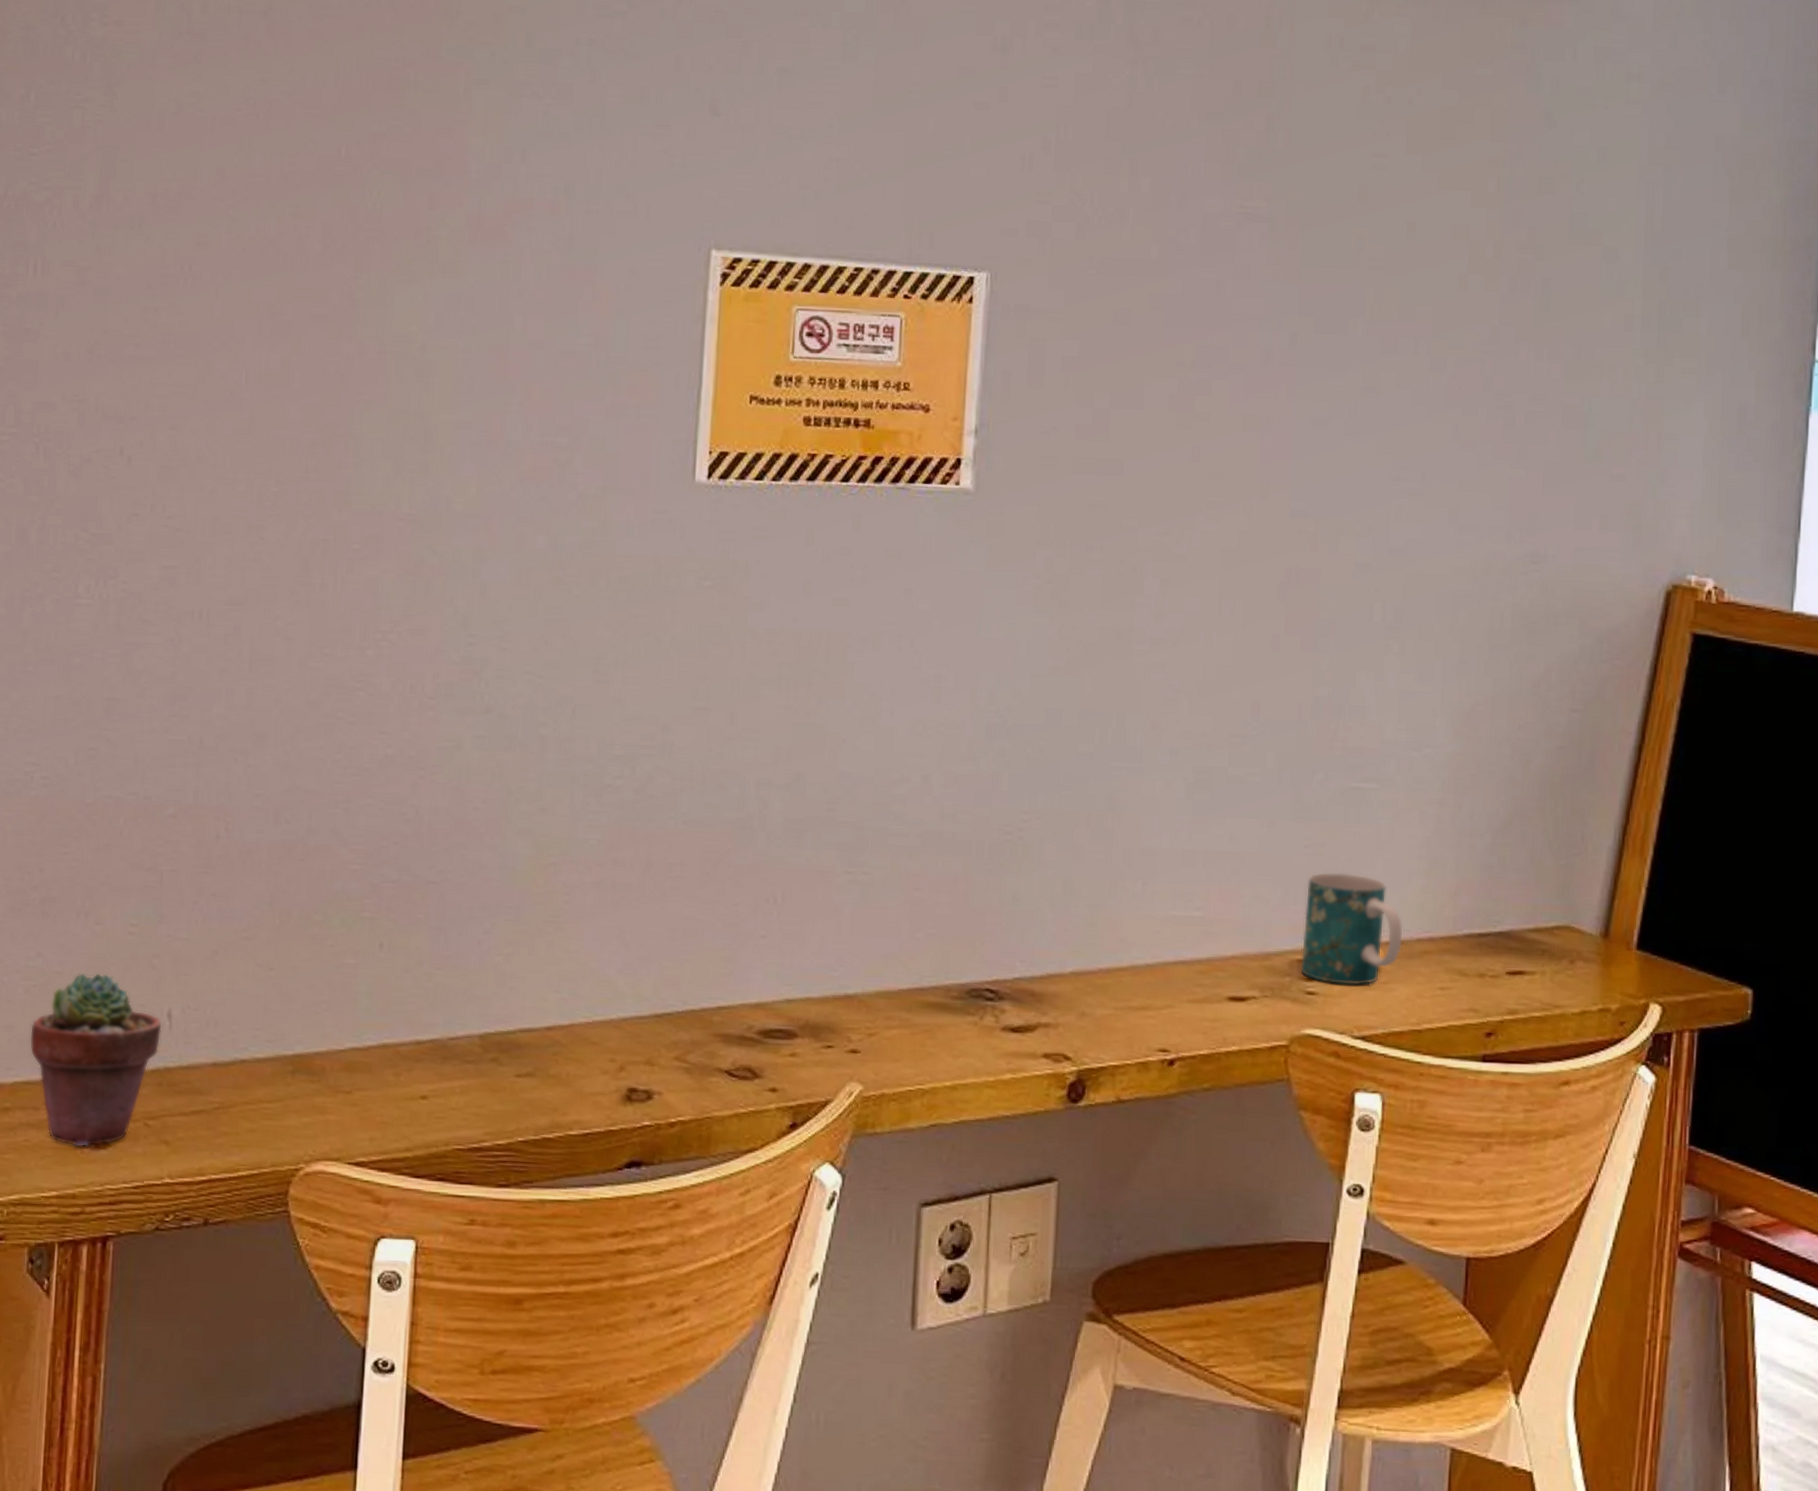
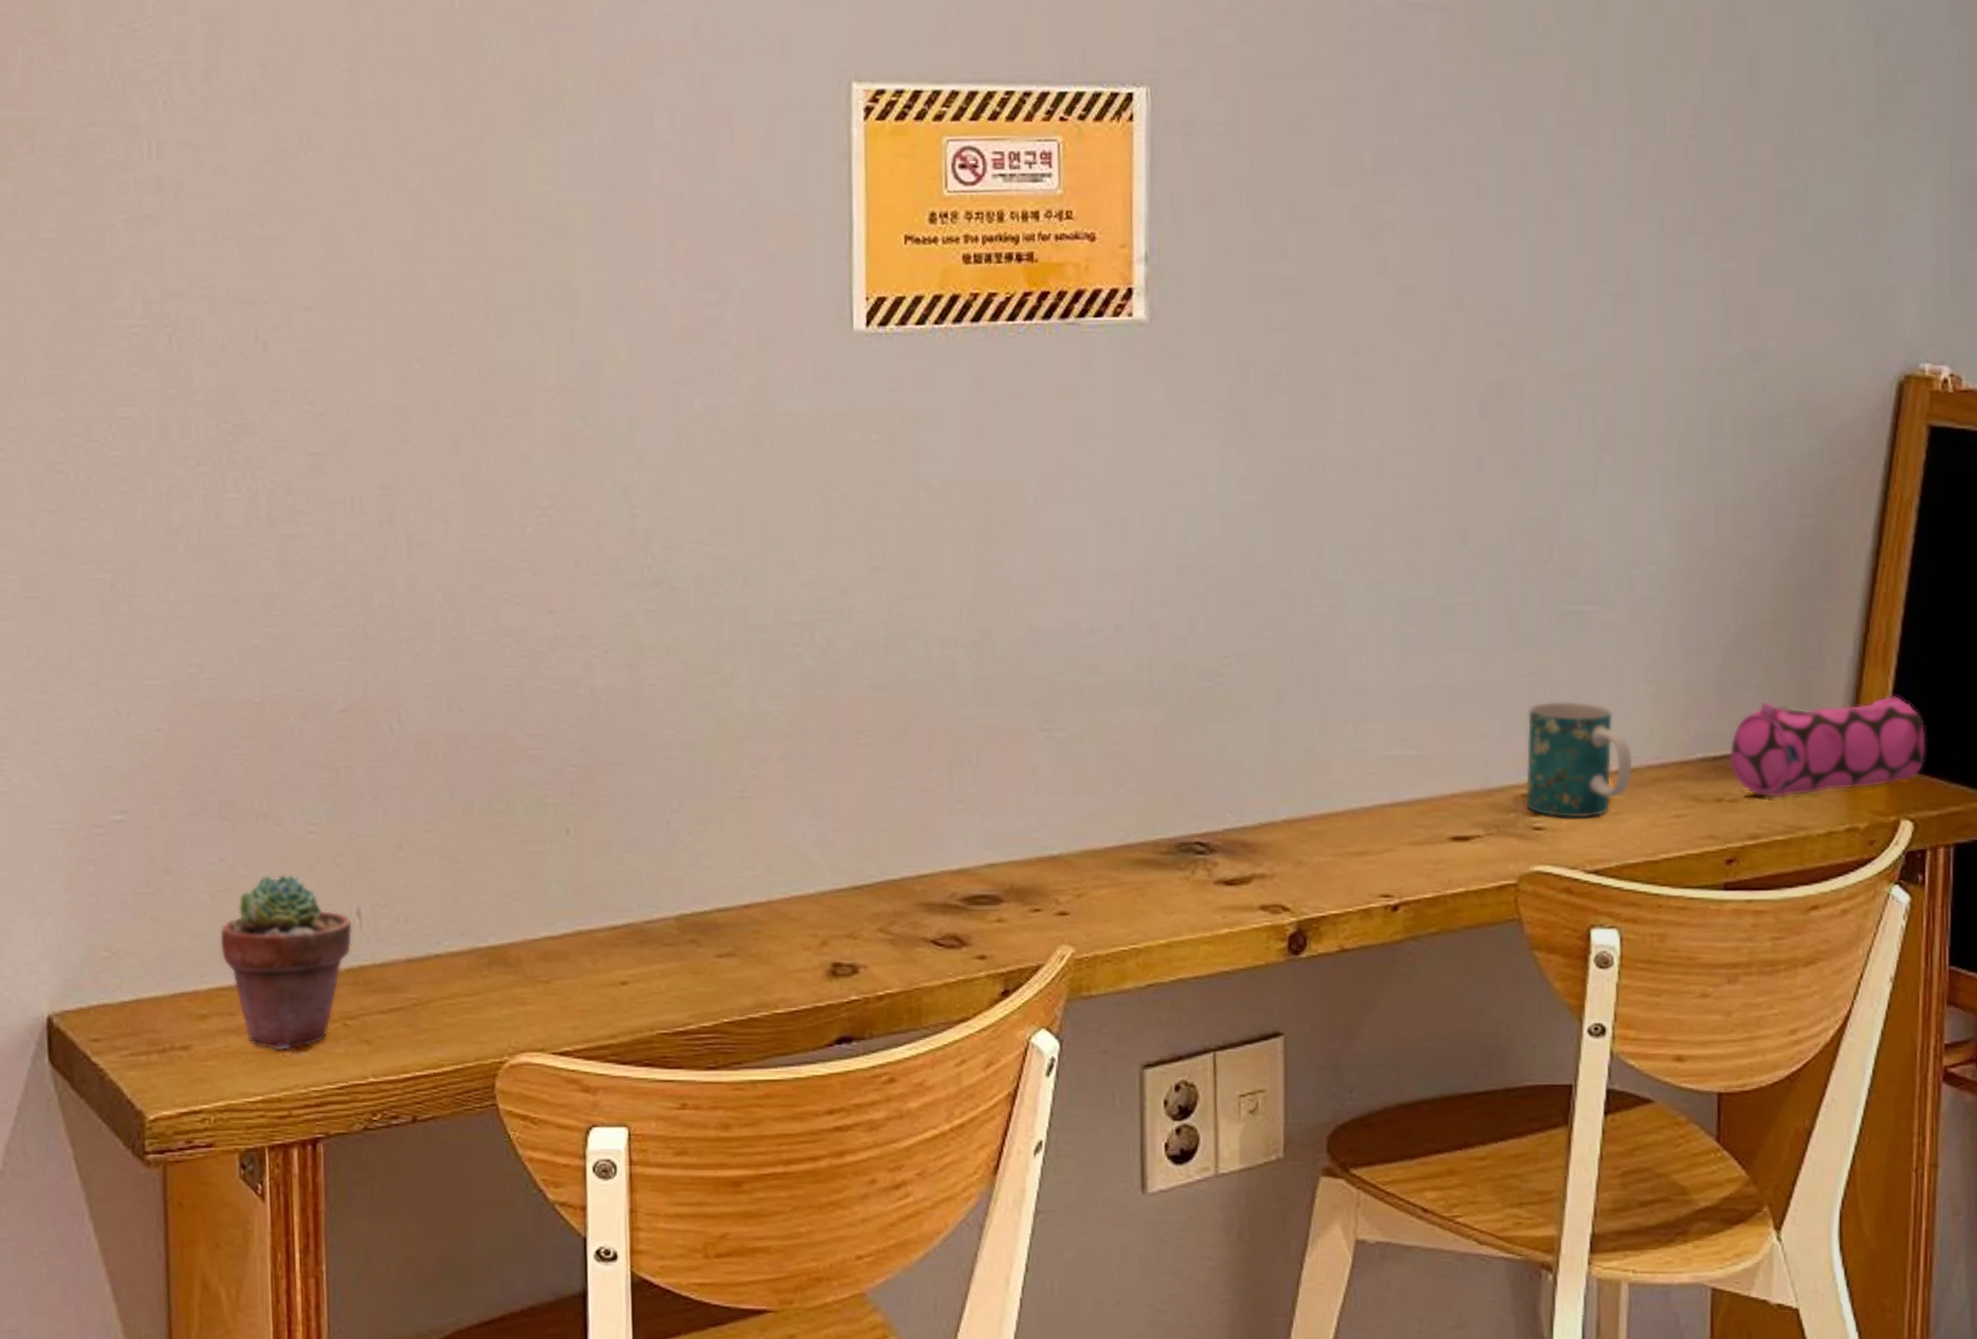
pencil case: none [1493,882,1677,977] -> present [1729,695,1926,798]

